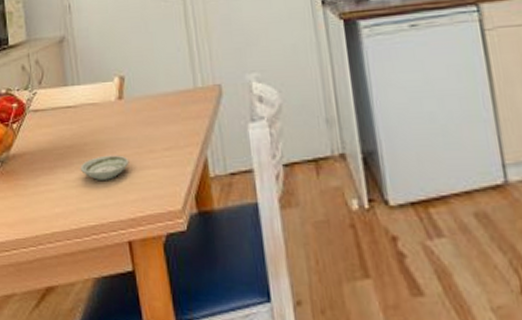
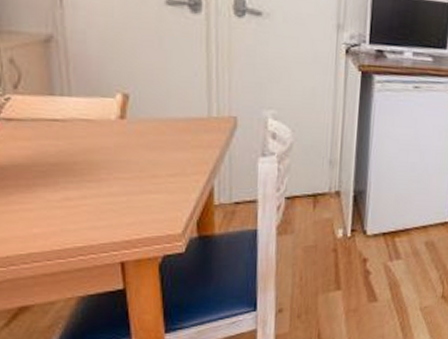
saucer: present [80,155,129,180] -> none [67,176,128,202]

